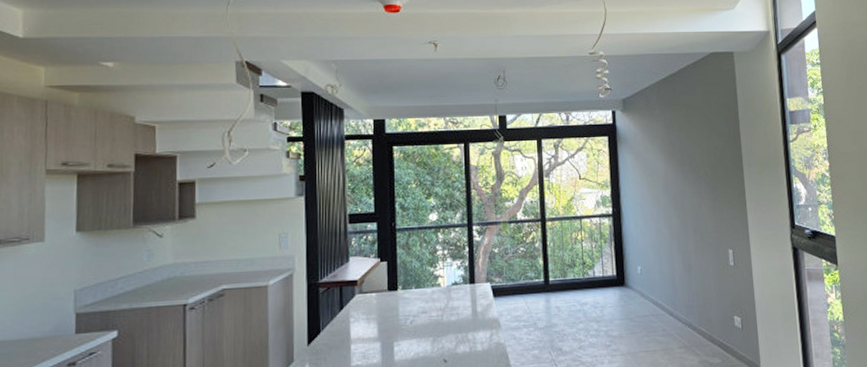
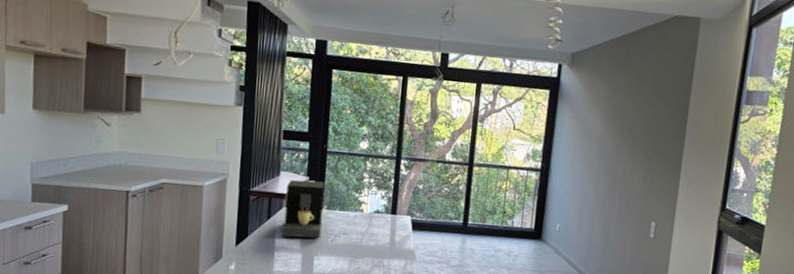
coffee maker: none [357,261,398,327] -> present [281,179,325,239]

